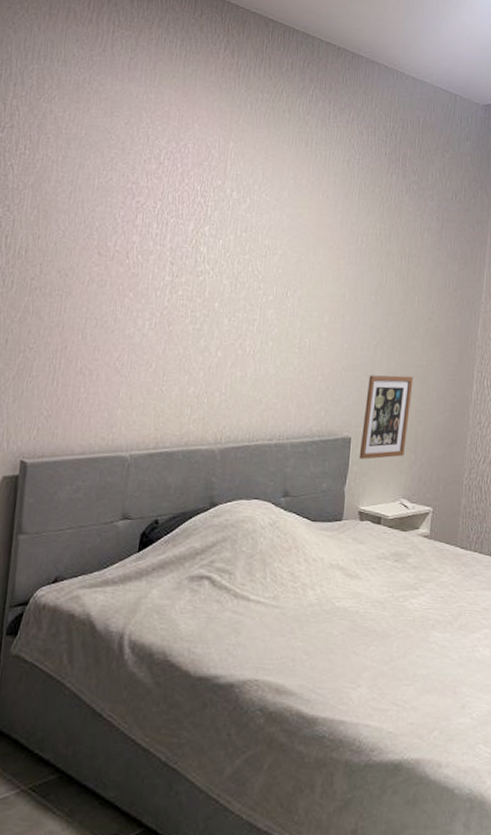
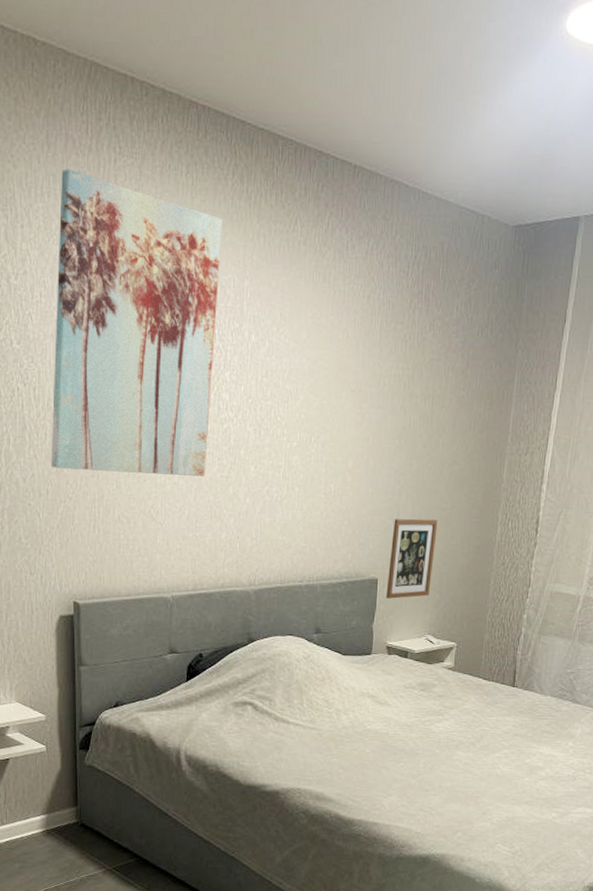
wall art: none [13,36,212,328] -> present [50,169,223,476]

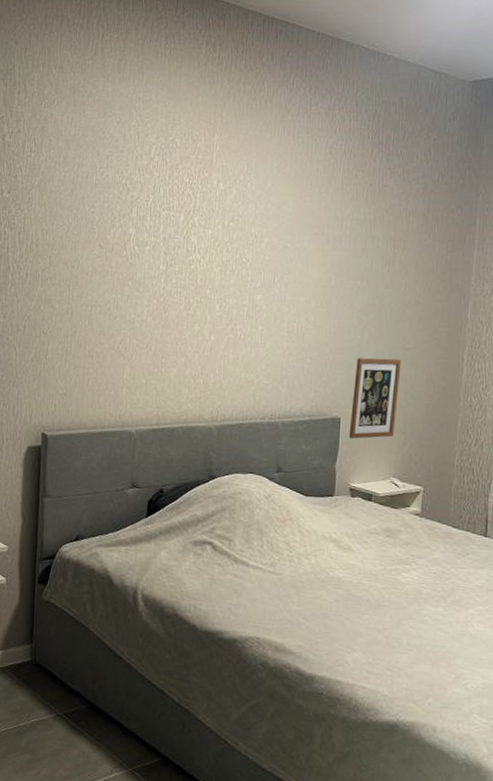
wall art: present [50,169,223,476] -> none [29,44,196,314]

